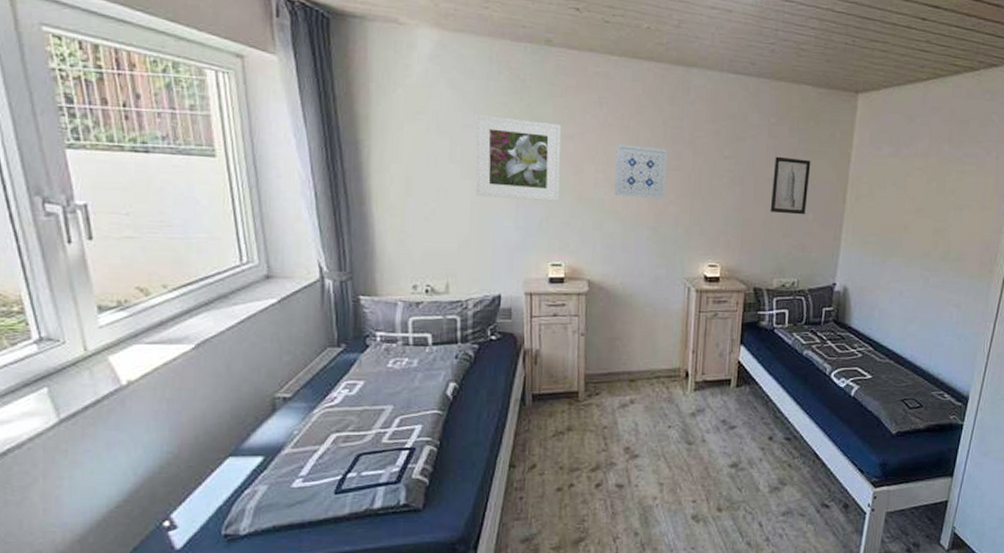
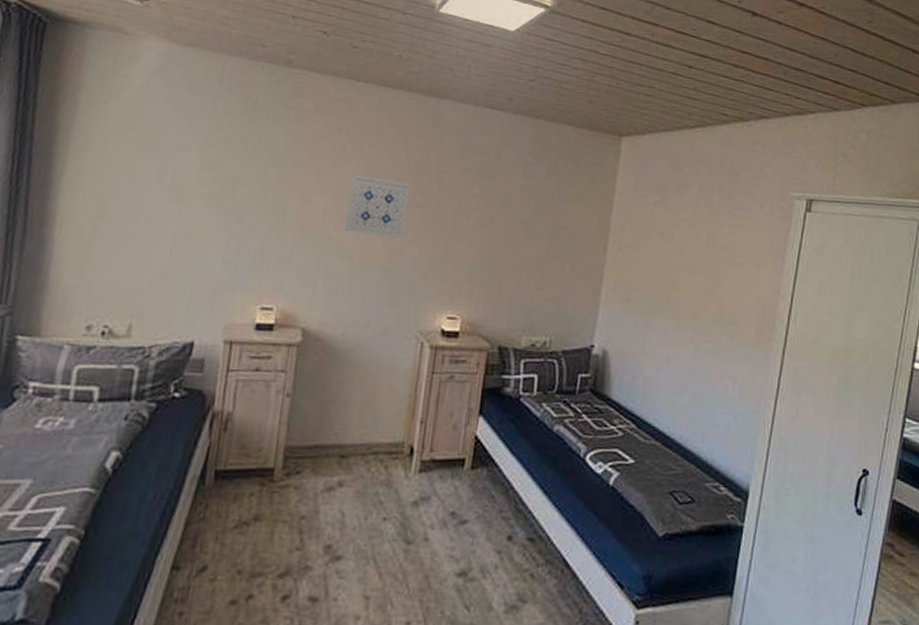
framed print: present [474,115,562,201] -> none [181,134,293,235]
wall art: present [770,156,811,215] -> none [521,198,569,265]

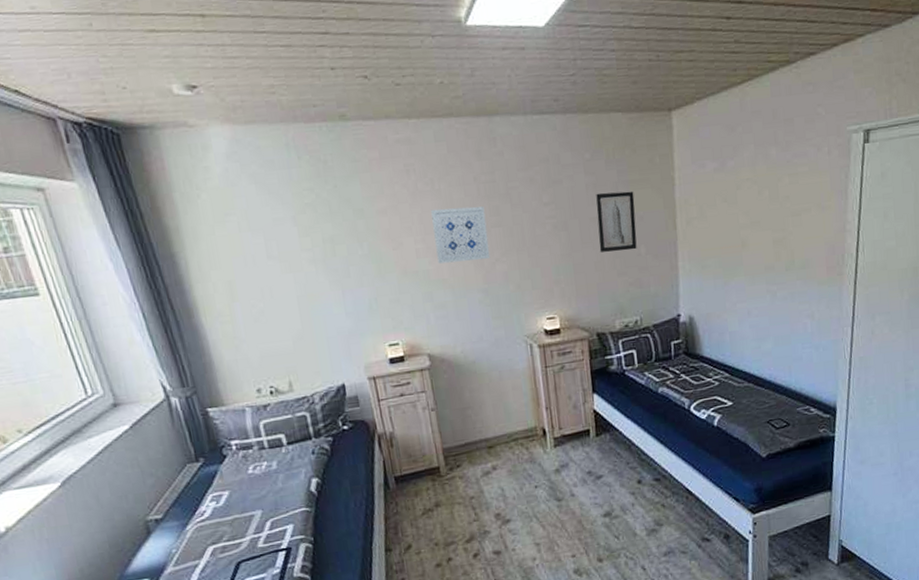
wall art: none [521,198,569,265] -> present [596,191,637,252]

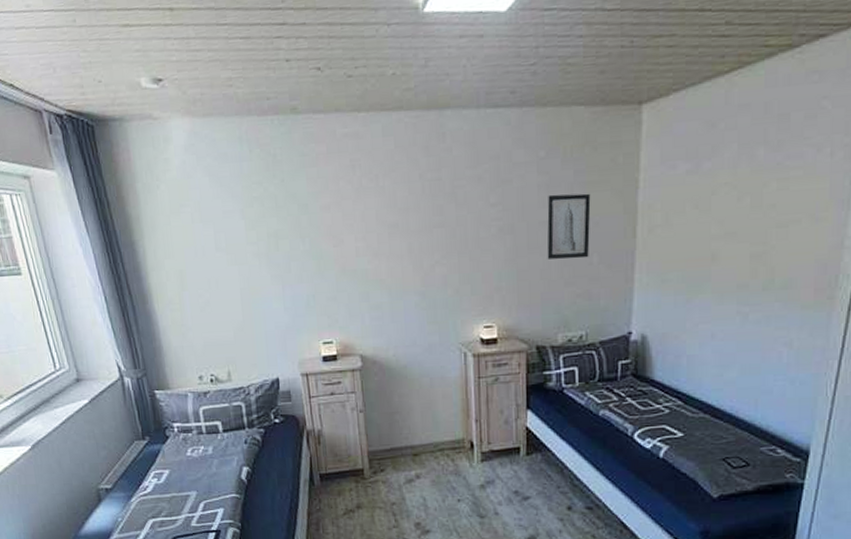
wall art: present [431,206,491,264] -> none [374,205,430,263]

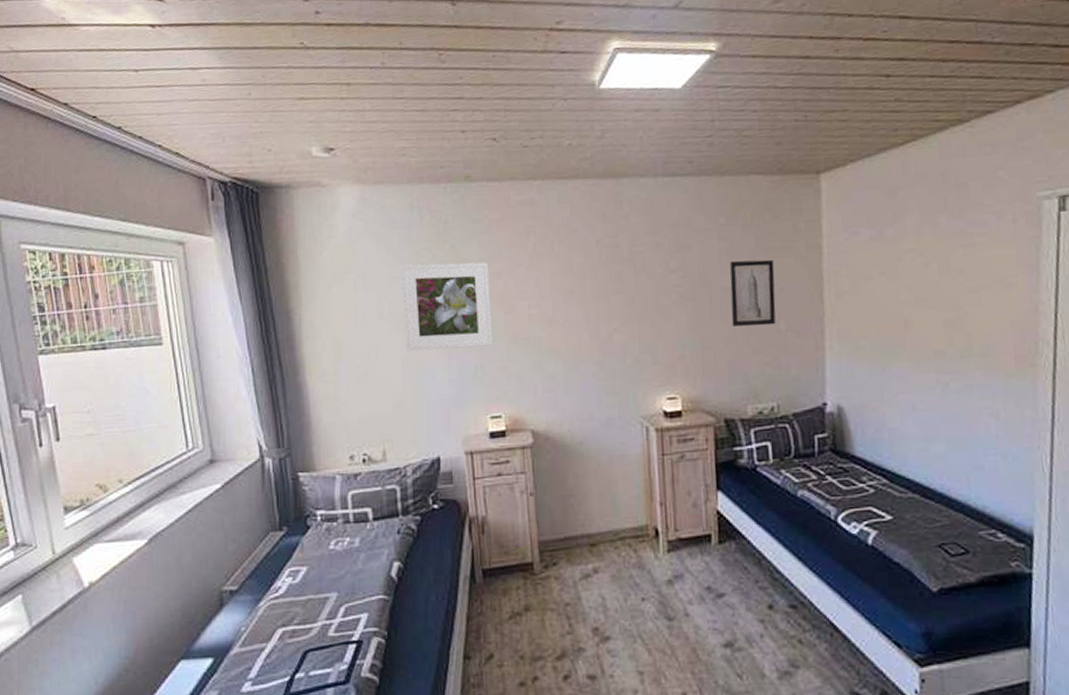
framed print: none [233,195,323,282] -> present [400,262,493,352]

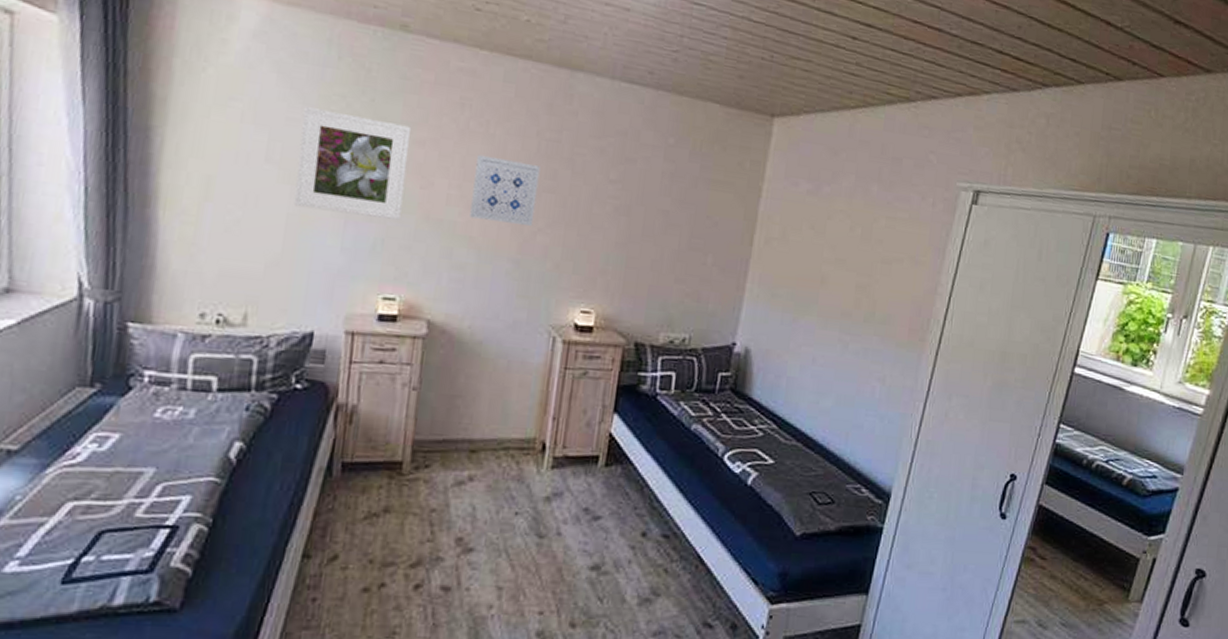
wall art: none [548,271,608,331] -> present [470,154,540,227]
wall art: present [730,259,776,326] -> none [660,184,714,257]

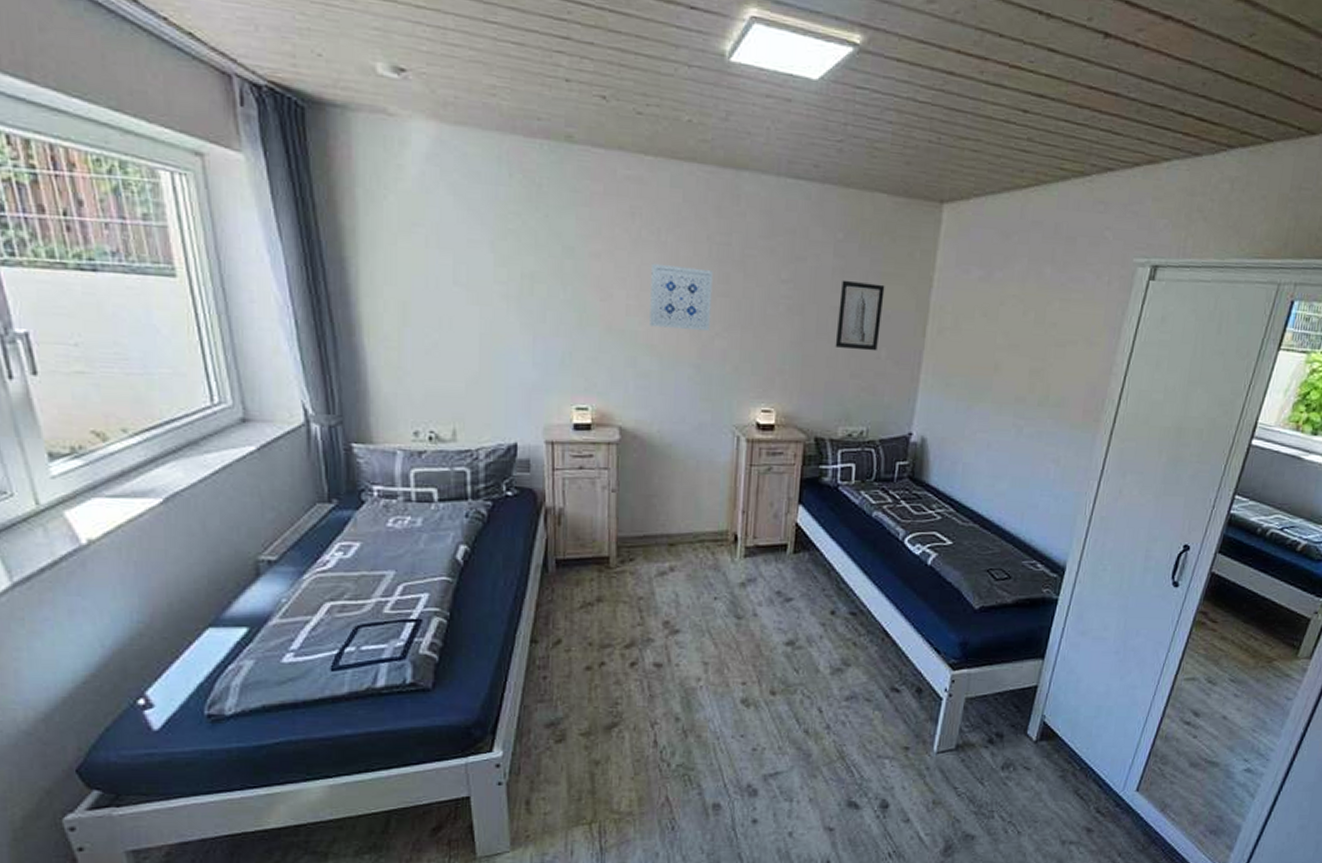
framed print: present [293,107,412,220] -> none [482,227,587,333]
wall art: none [660,184,714,257] -> present [835,280,885,351]

